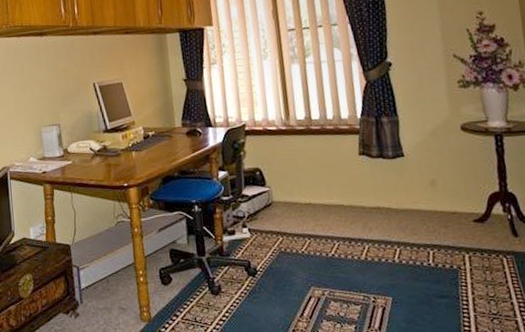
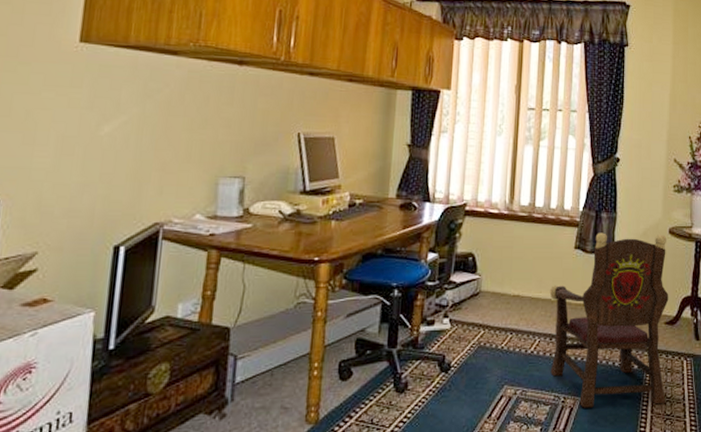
armchair: none [340,132,488,308] -> present [549,232,669,408]

